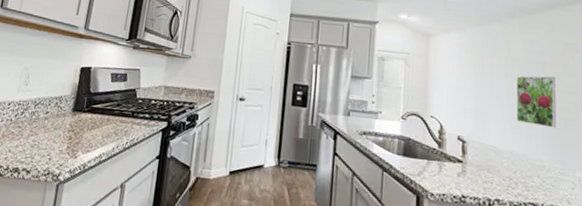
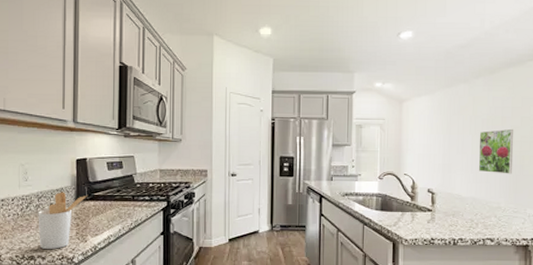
utensil holder: none [27,100,85,163] -> present [38,192,87,250]

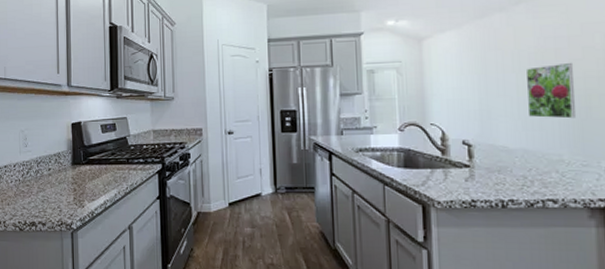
utensil holder: present [38,192,87,250] -> none [37,156,83,216]

